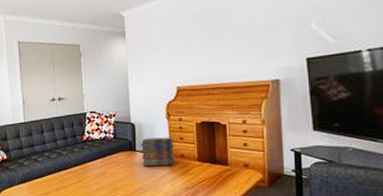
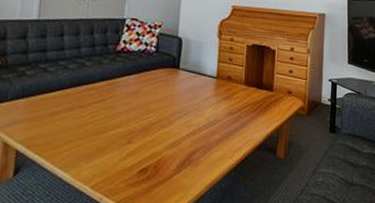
book stack: present [141,137,175,166] -> none [185,55,222,87]

